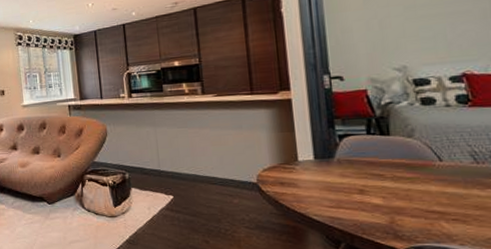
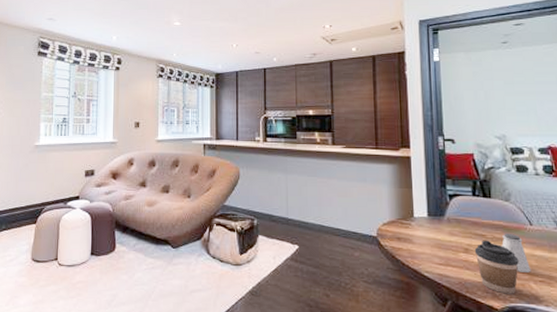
coffee cup: none [370,179,426,234] -> present [474,240,519,294]
saltshaker: none [404,171,442,211] -> present [501,233,532,273]

